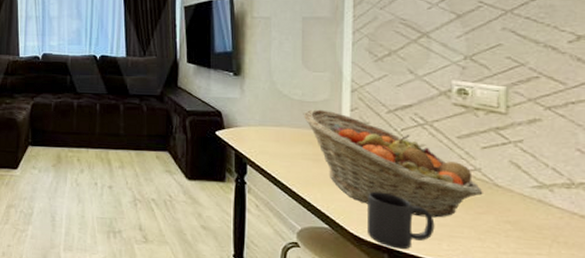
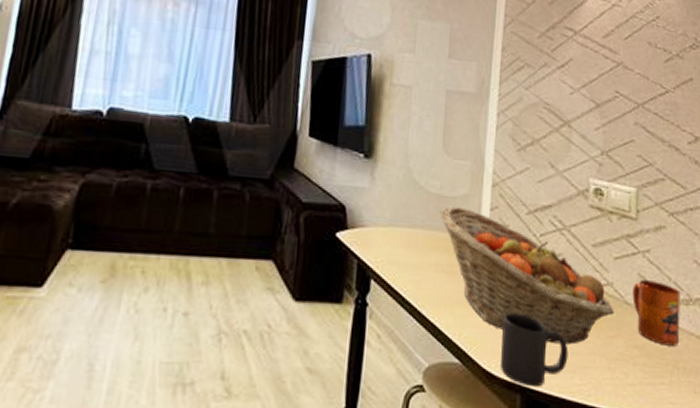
mug: none [503,165,560,223] -> present [632,279,680,346]

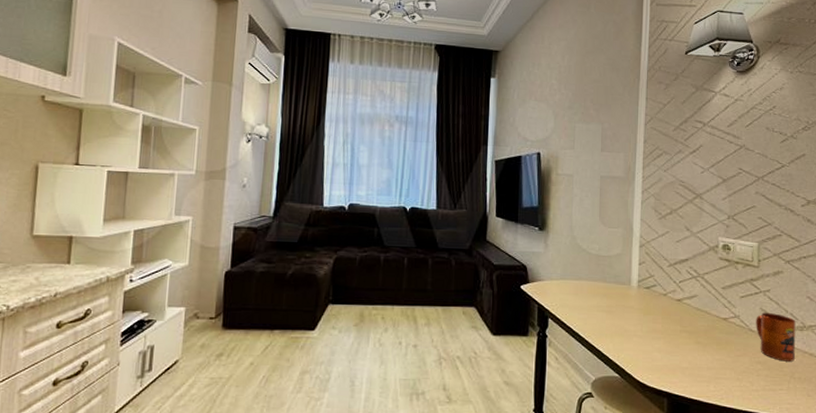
fruit basket: present [439,206,614,345] -> none [599,263,741,362]
mug: present [501,313,568,387] -> none [651,340,704,393]

